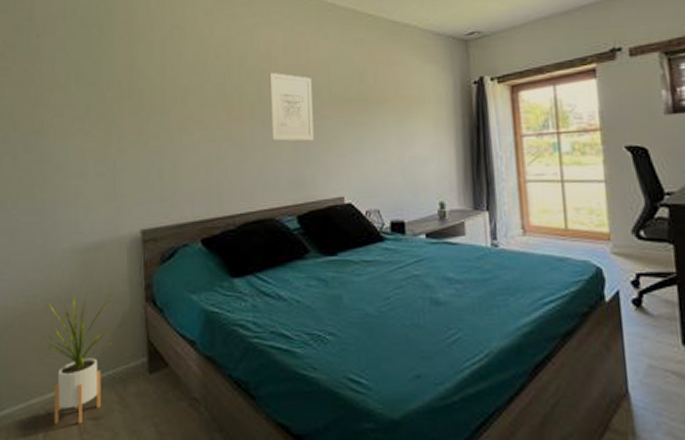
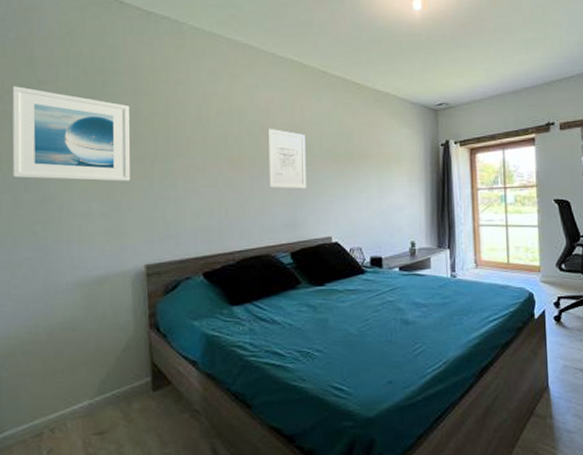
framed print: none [12,41,126,138] -> present [12,86,131,182]
house plant: present [37,287,113,425] -> none [40,316,117,442]

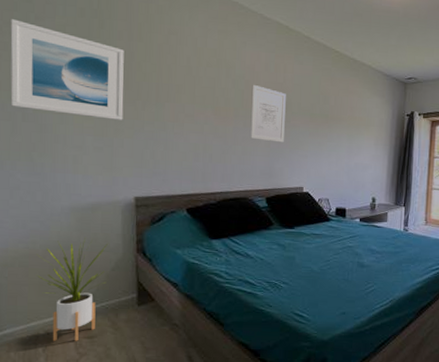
house plant: none [40,316,117,442] -> present [36,238,108,342]

